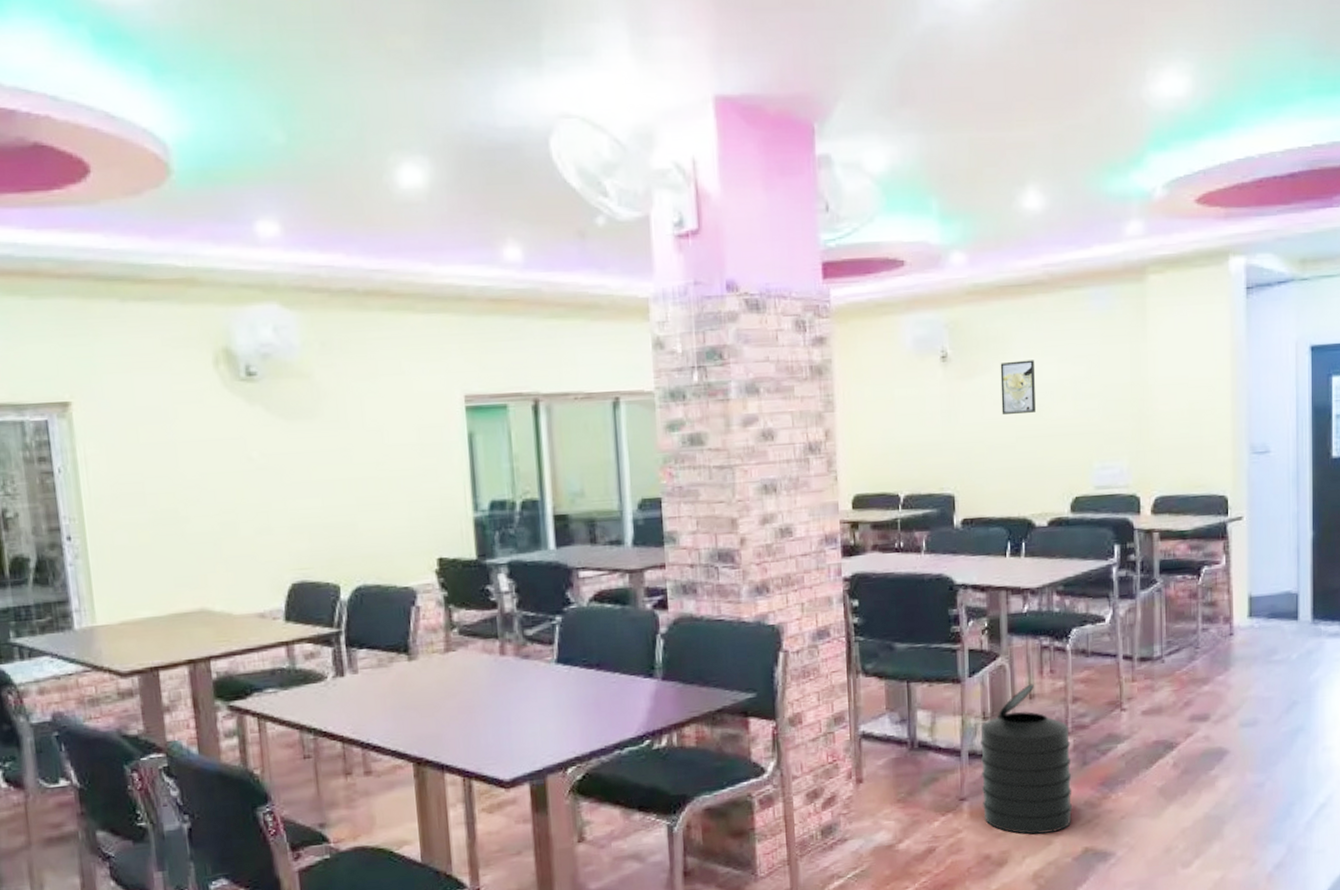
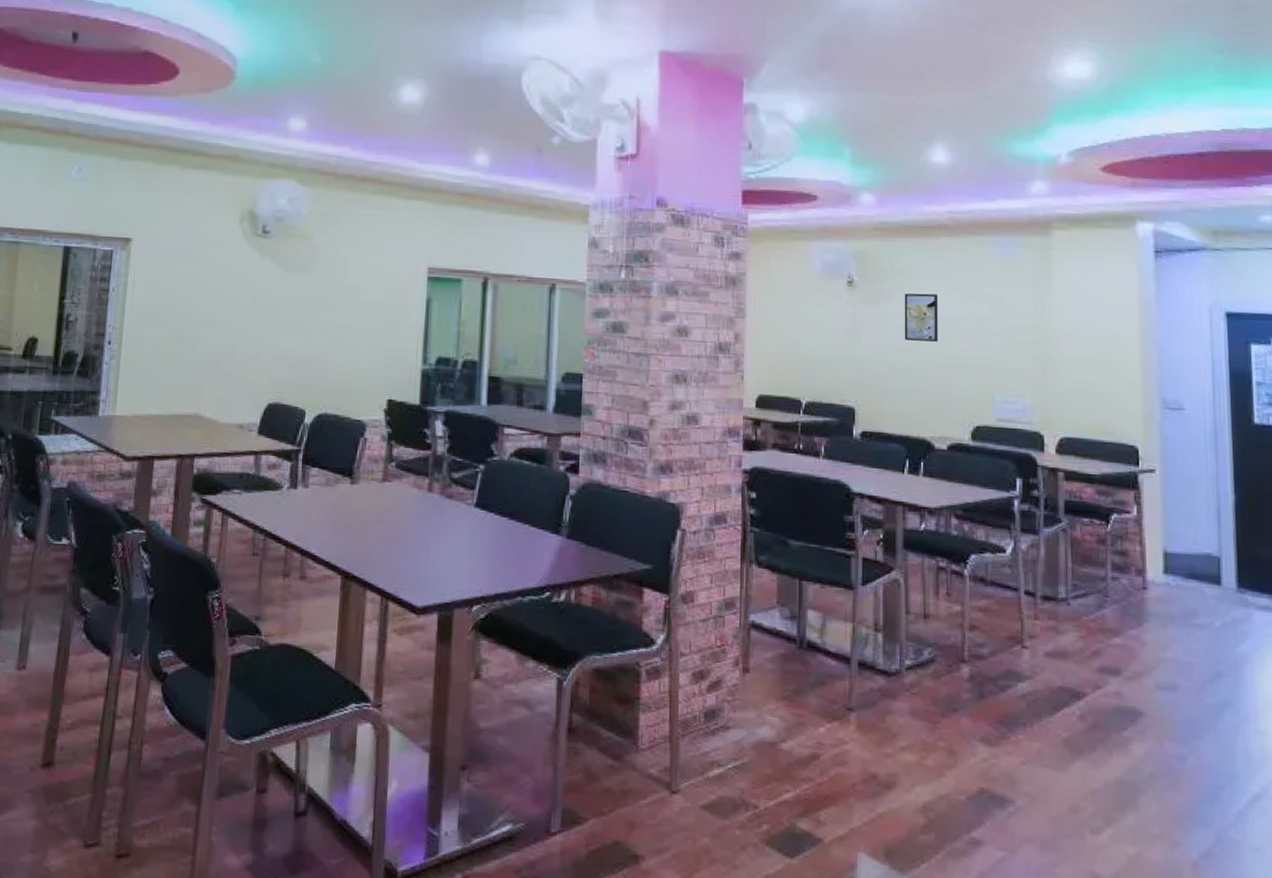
trash can: present [981,684,1073,835] -> none [871,603,968,764]

